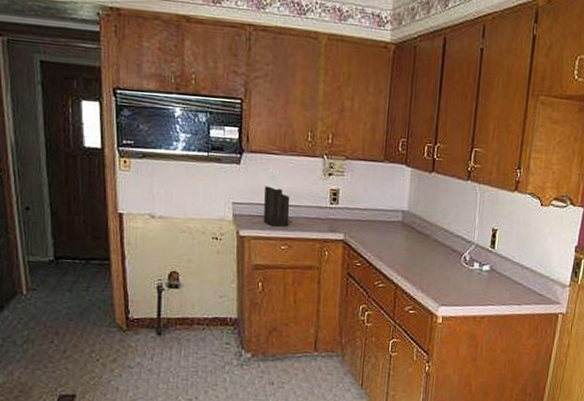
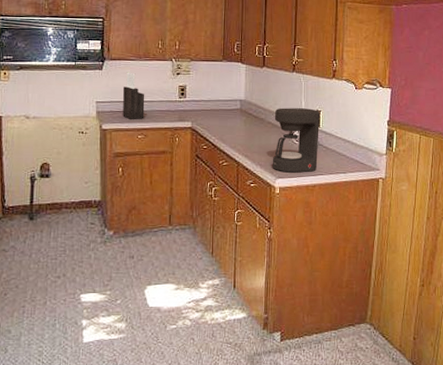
coffee maker: none [435,223,496,301] -> present [272,108,320,173]

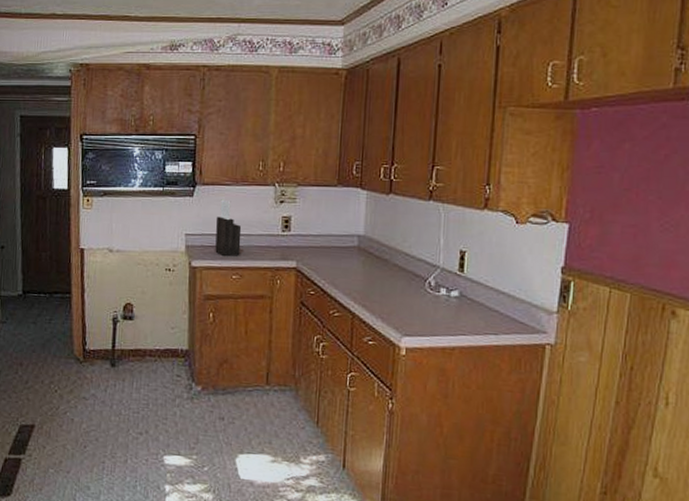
coffee maker: present [272,108,320,173] -> none [397,246,464,331]

